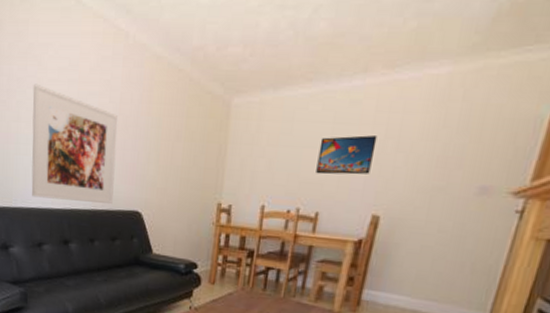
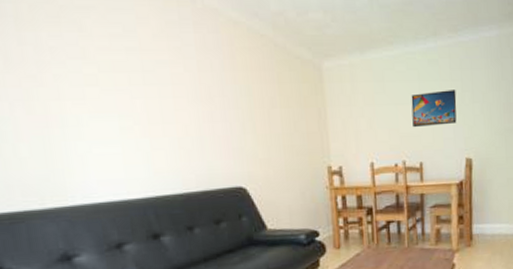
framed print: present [31,83,118,204] -> none [75,53,209,190]

